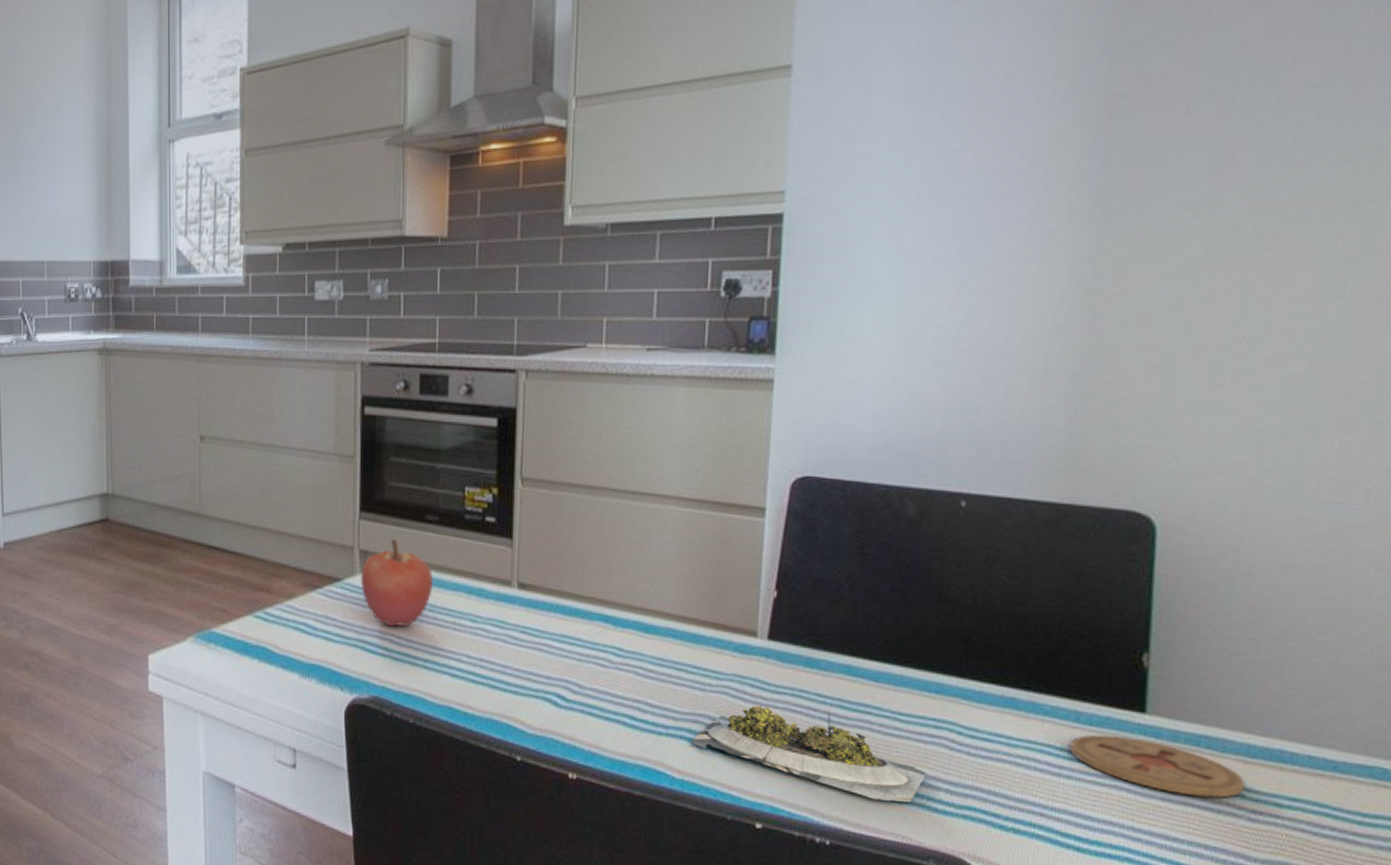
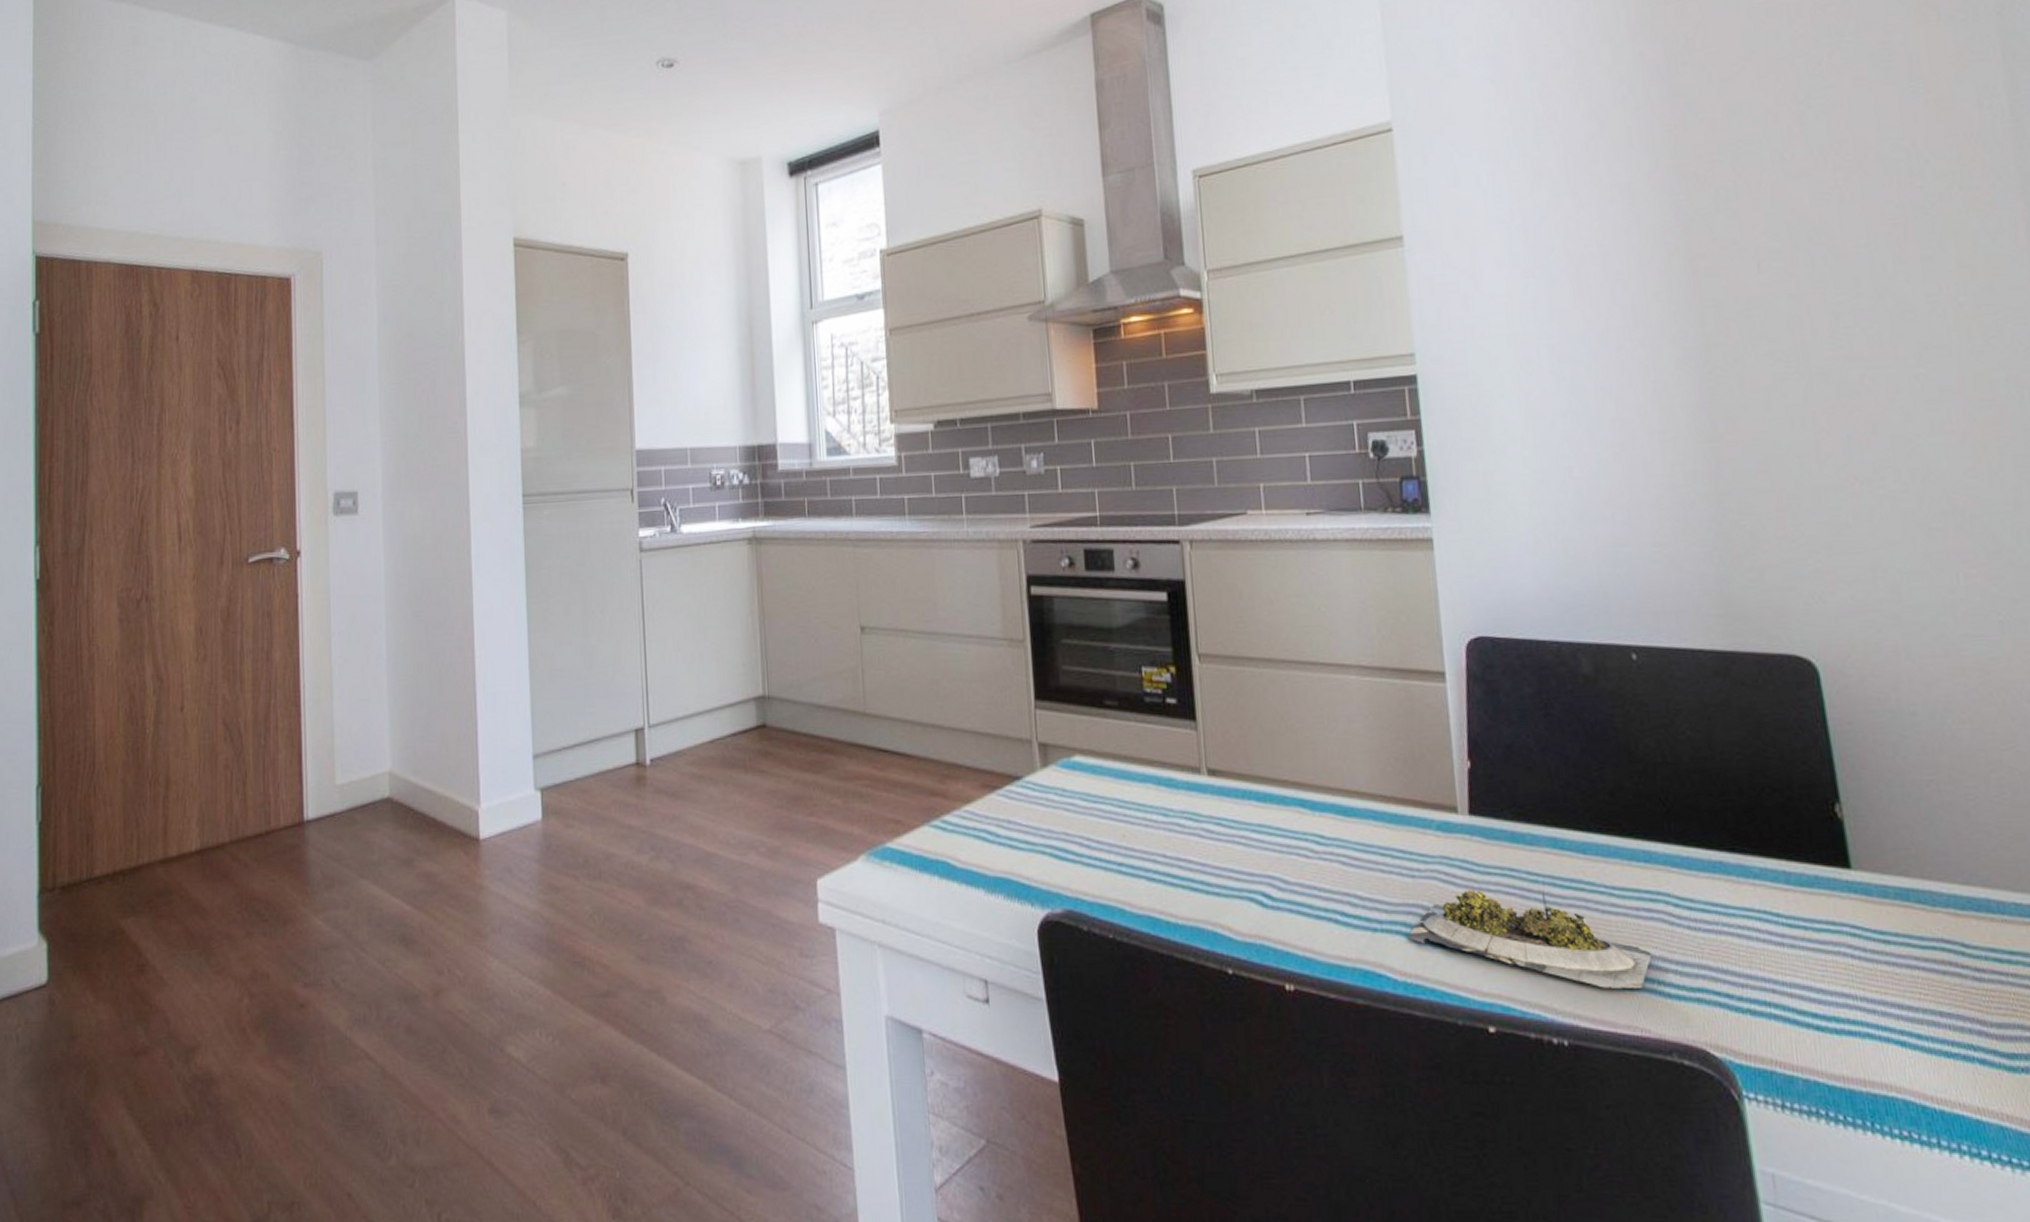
apple: present [360,539,433,627] -> none [1041,728,1119,828]
coaster: present [1069,734,1246,798] -> none [1785,895,1963,957]

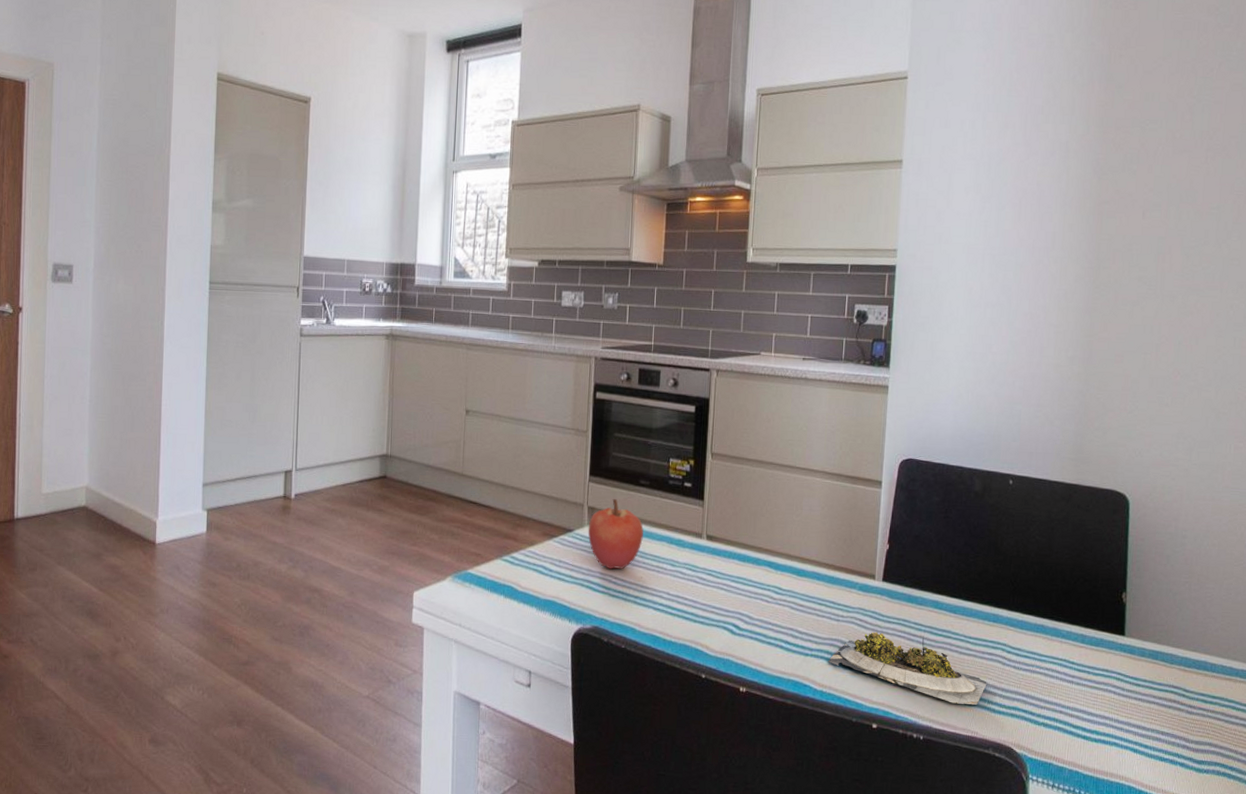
apple: none [1041,728,1119,828] -> present [588,498,644,569]

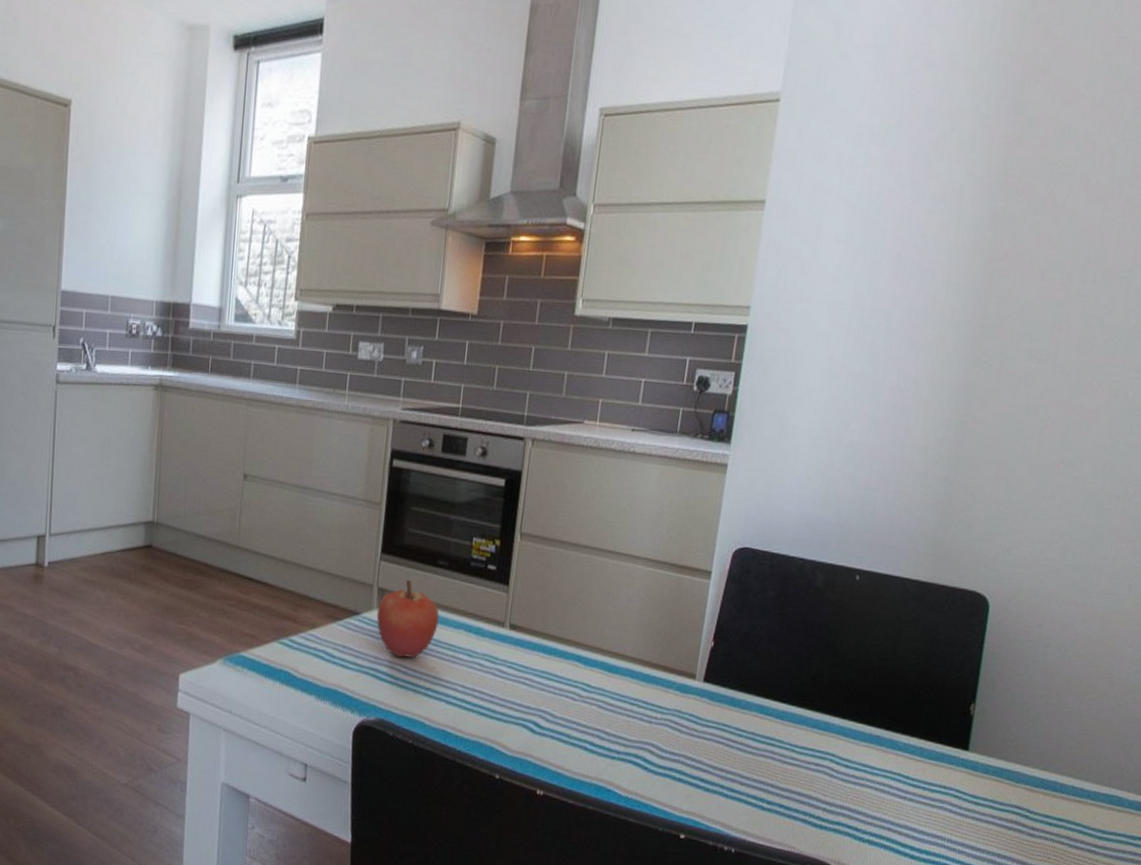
succulent plant: present [828,632,987,705] -> none [636,736,811,818]

